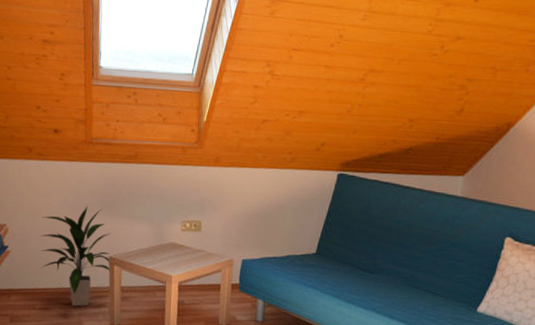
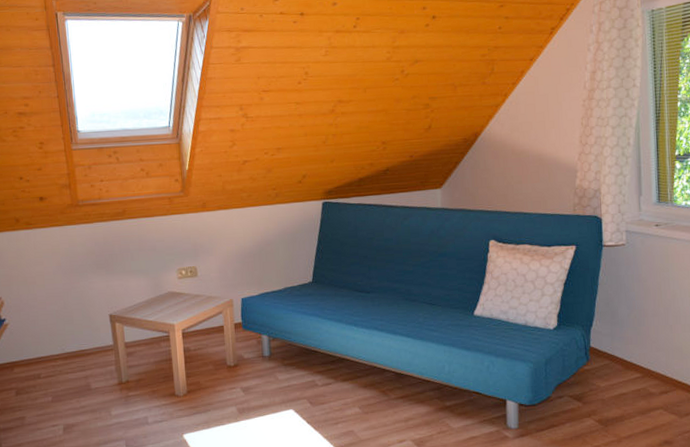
indoor plant: present [41,206,111,307] -> none [36,268,112,370]

